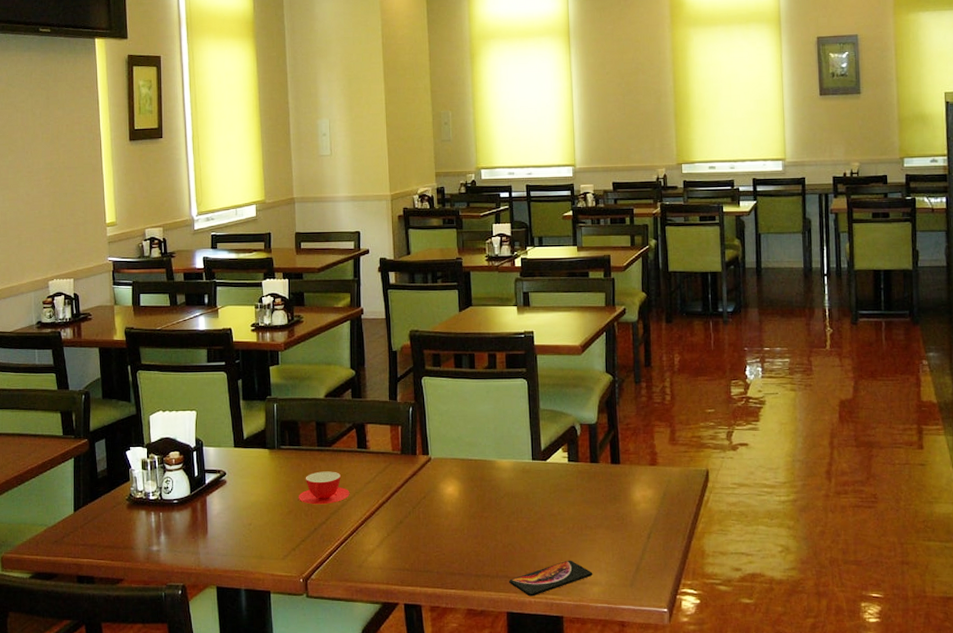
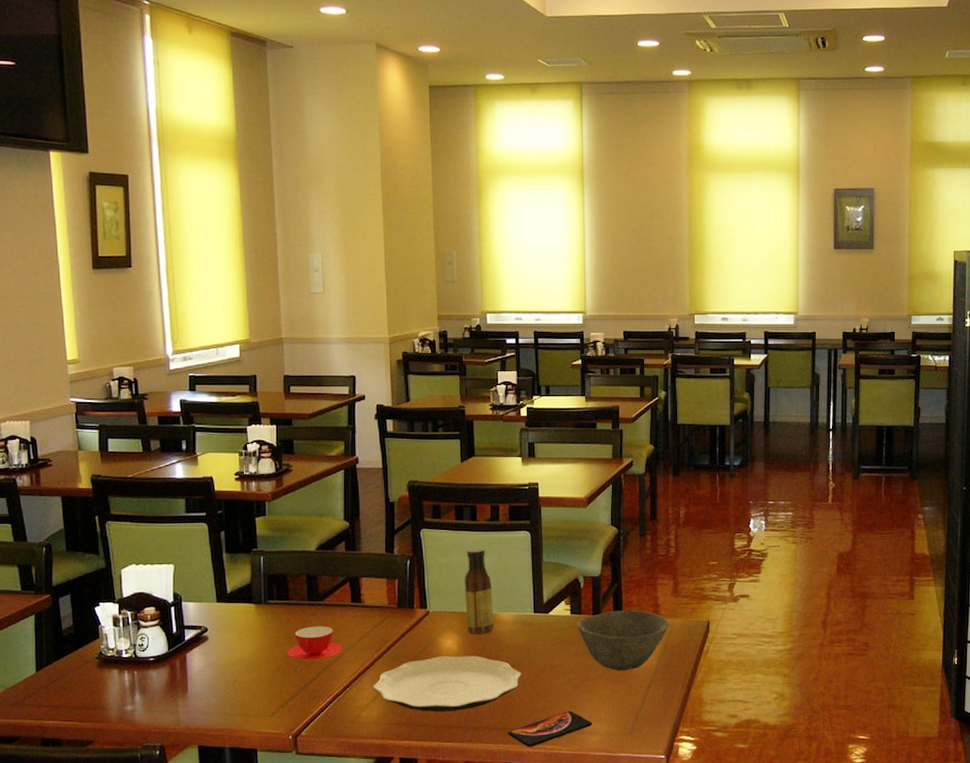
plate: none [378,502,522,558] -> present [373,655,522,712]
sauce bottle: none [464,395,494,481] -> present [465,547,494,634]
bowl: none [574,458,667,521] -> present [576,610,669,671]

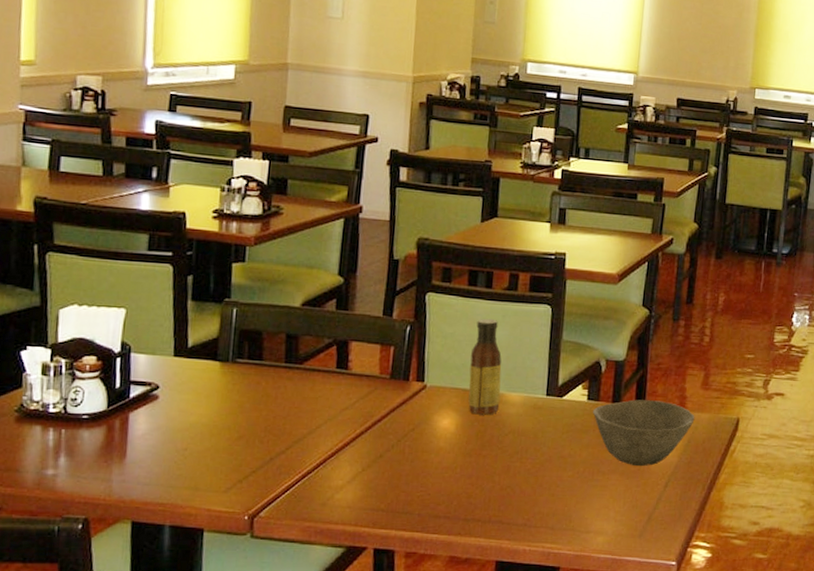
teacup: present [288,626,343,660] -> none [253,392,321,431]
plate: present [373,655,522,712] -> none [351,437,526,499]
smartphone: present [508,710,593,747] -> none [503,506,600,545]

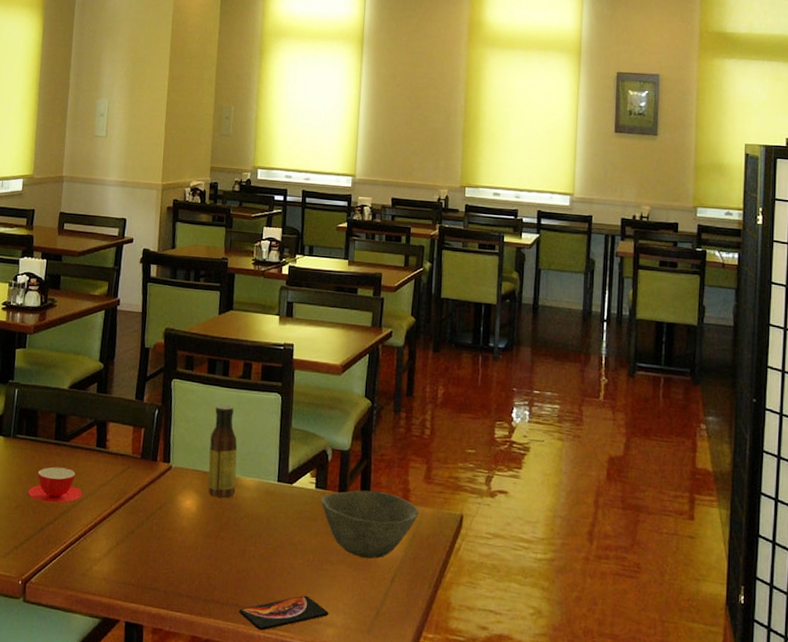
teacup: none [253,392,321,431] -> present [28,467,83,503]
smartphone: none [503,506,600,545] -> present [239,595,329,631]

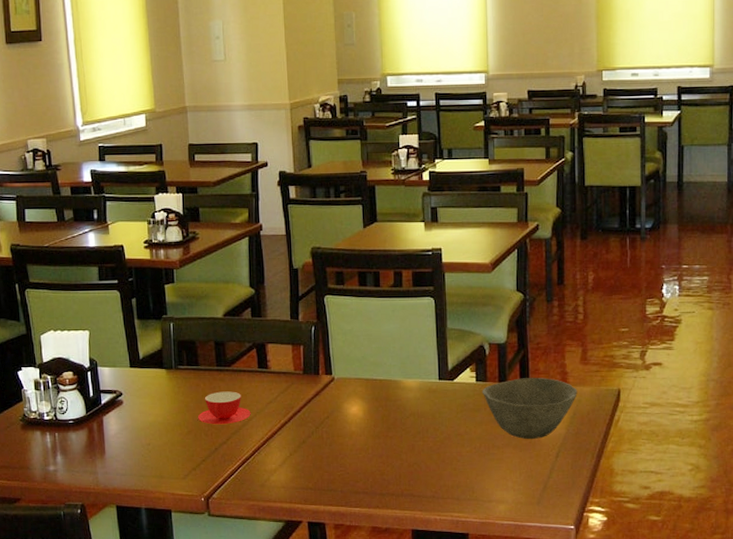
sauce bottle: present [208,404,238,498] -> none [369,314,399,401]
smartphone: present [239,595,329,631] -> none [414,478,500,514]

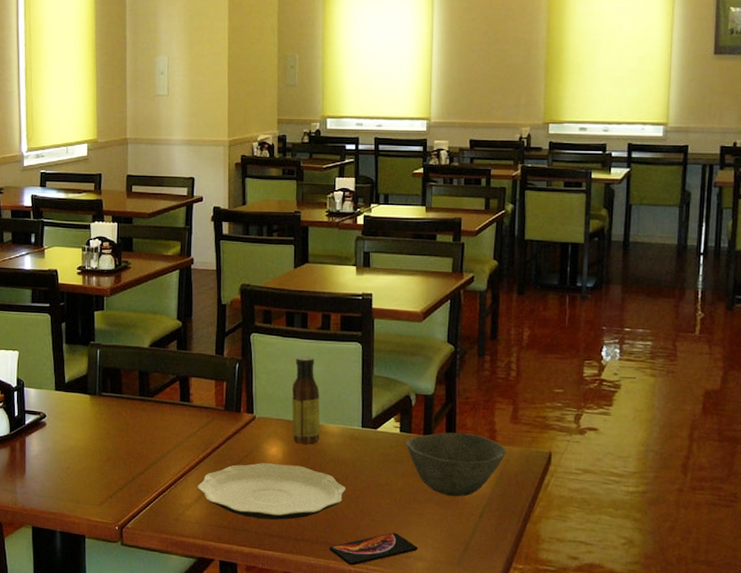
teacup: present [198,391,251,425] -> none [118,421,170,455]
plate: none [281,422,428,477] -> present [197,463,347,520]
sauce bottle: none [369,314,399,401] -> present [292,355,321,445]
smartphone: none [414,478,500,514] -> present [329,532,418,566]

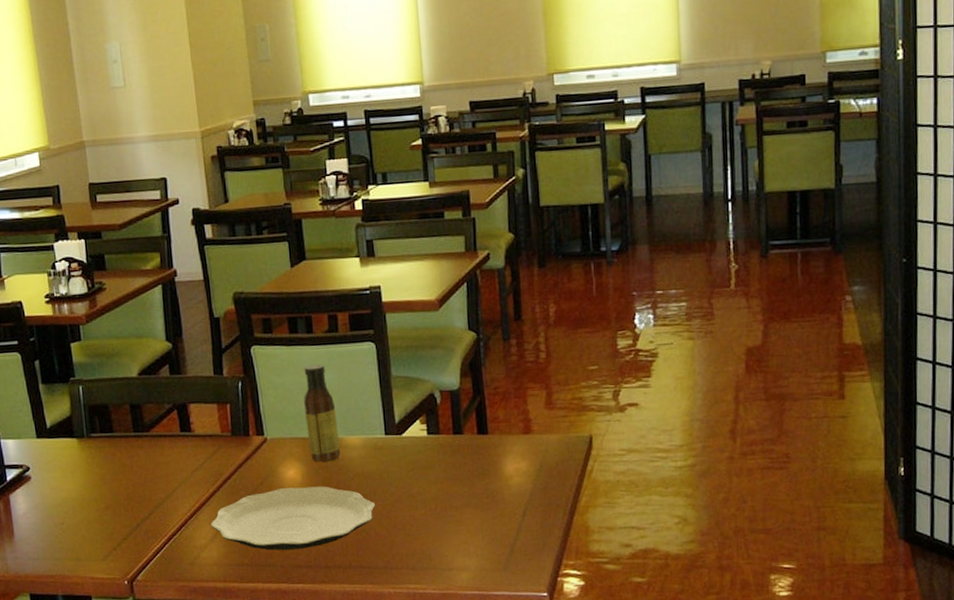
smartphone: present [329,532,418,566] -> none [364,544,461,587]
bowl: present [405,432,506,497] -> none [434,426,544,498]

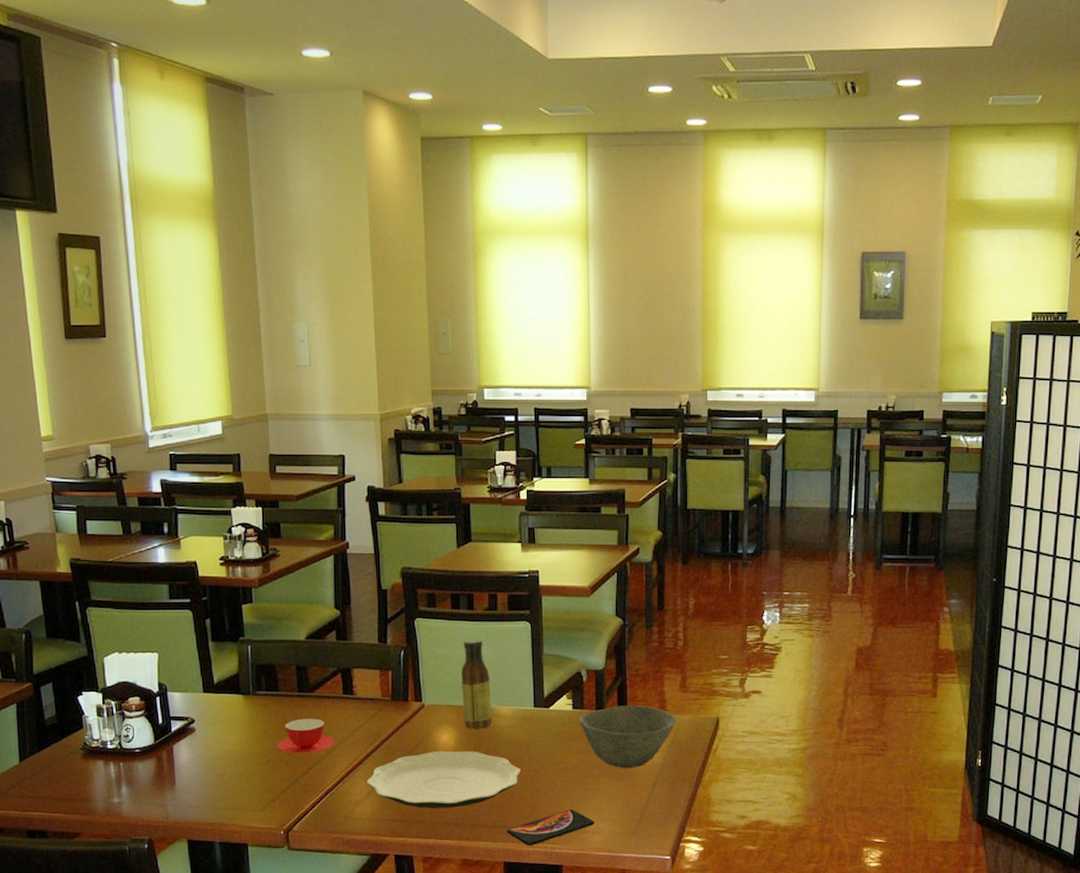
teacup: none [116,459,175,498] -> present [278,718,335,754]
smartphone: none [364,544,461,587] -> present [507,809,595,846]
bowl: none [434,426,544,498] -> present [578,705,676,769]

